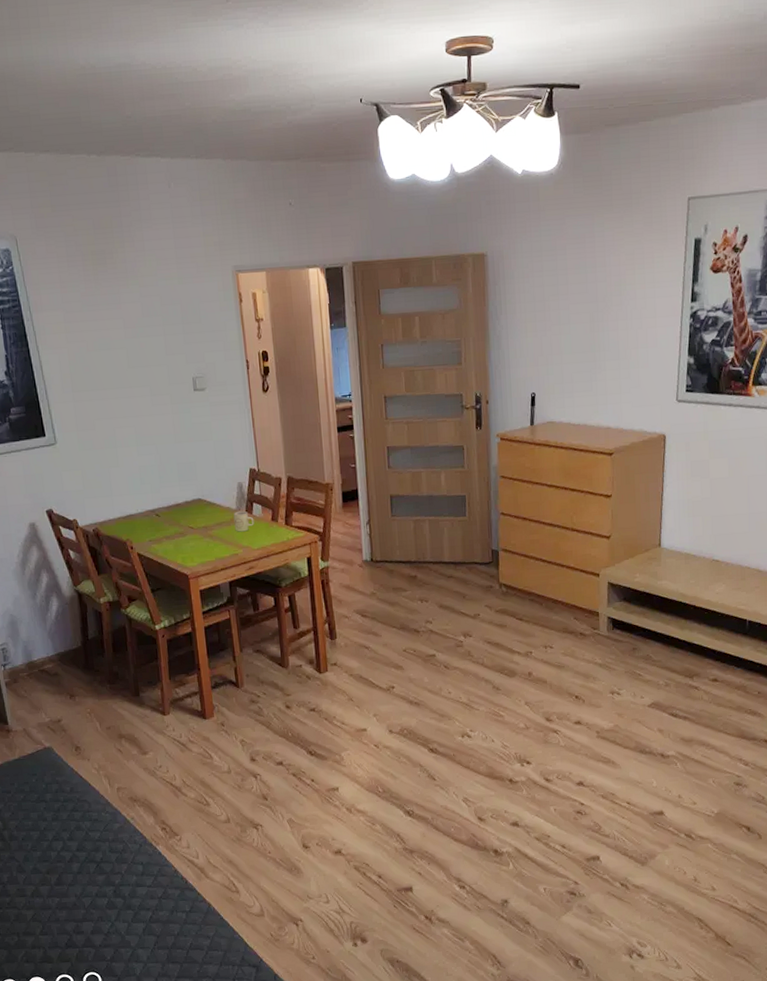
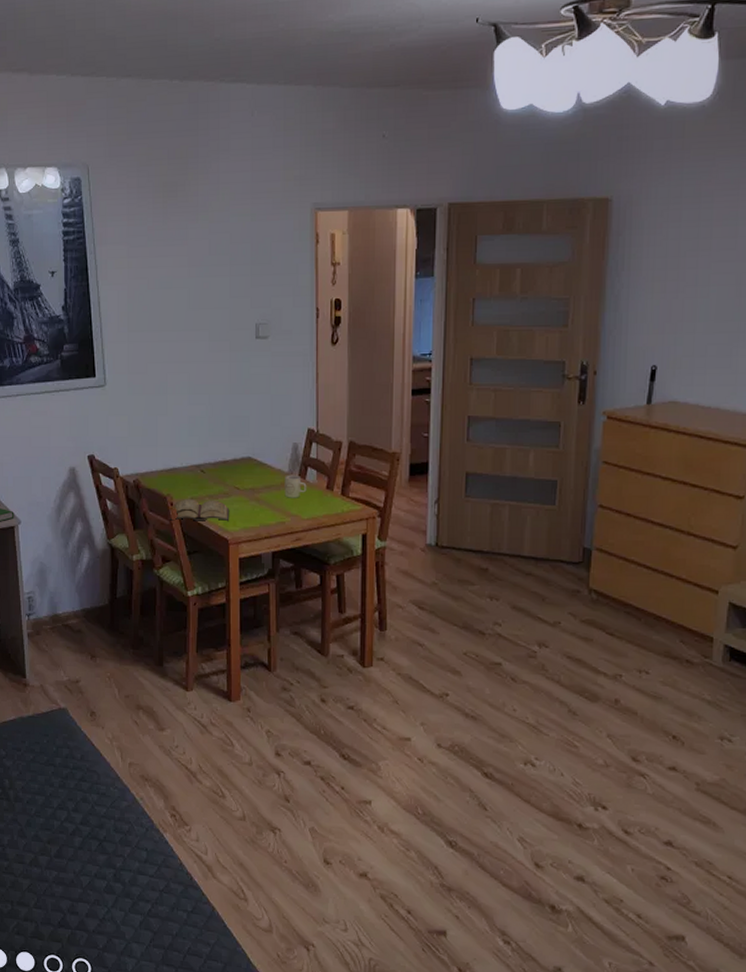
diary: none [131,540,187,563] -> present [169,498,230,521]

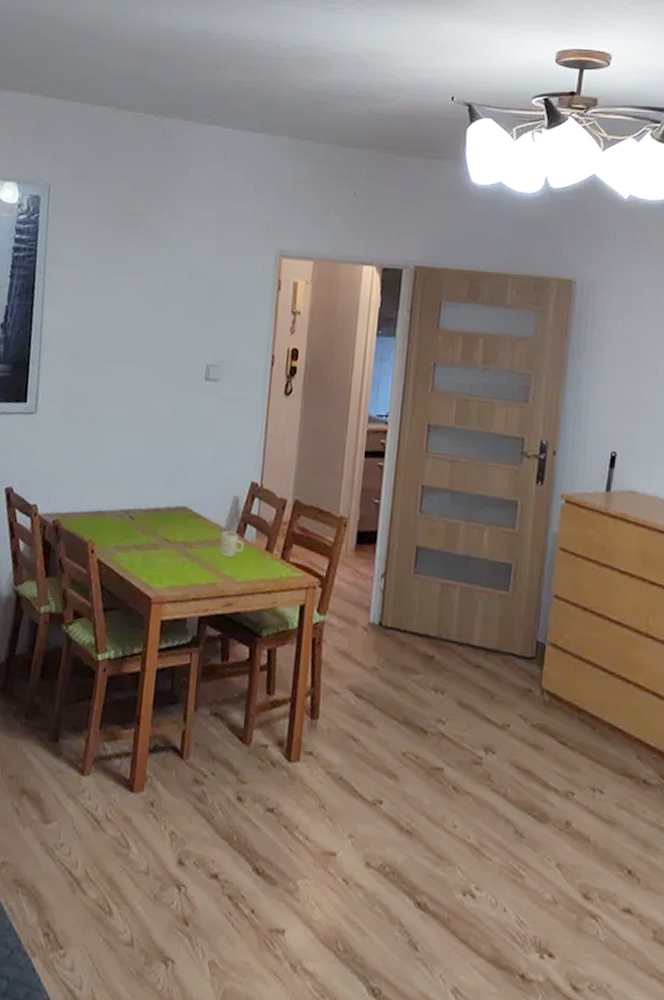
diary: present [169,498,230,521] -> none [87,546,157,576]

